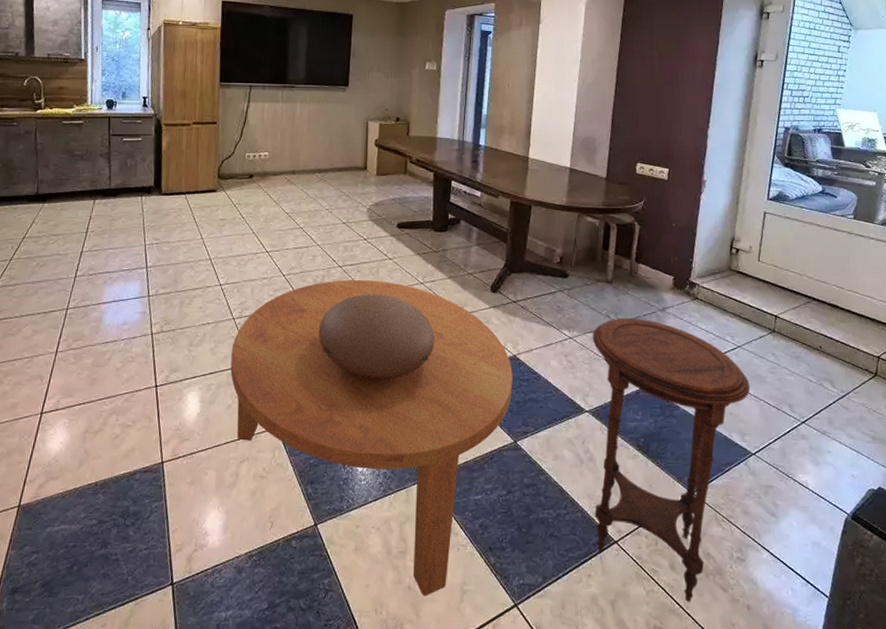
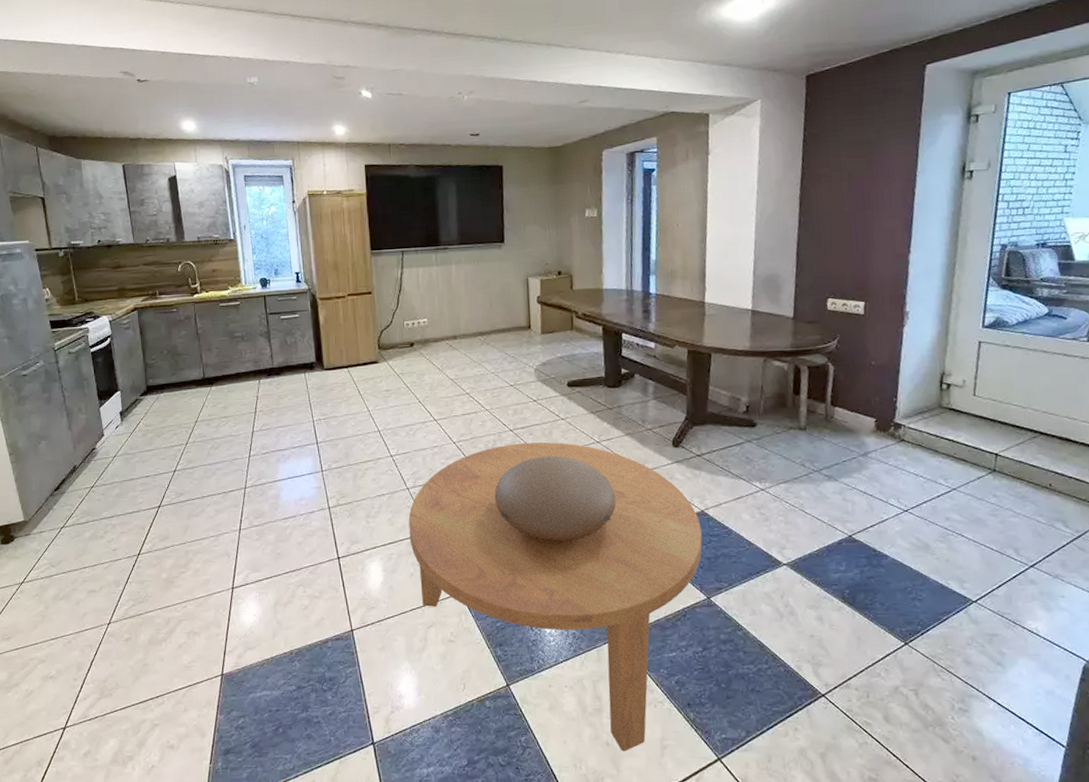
side table: present [592,317,750,603] -> none [786,465,969,755]

